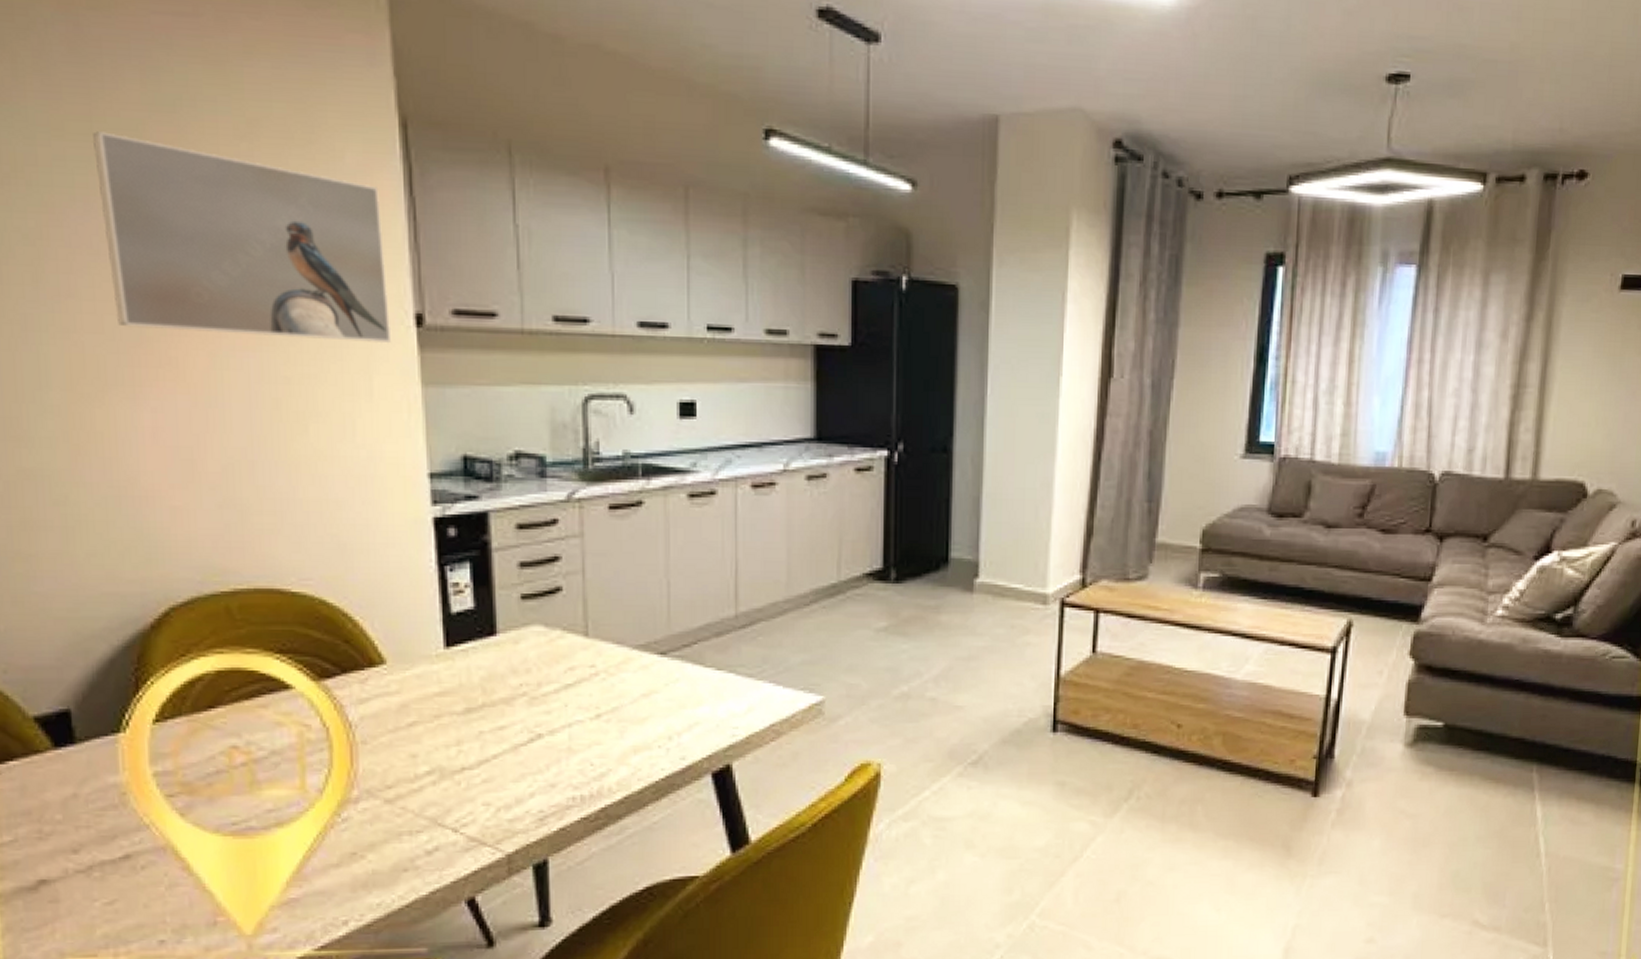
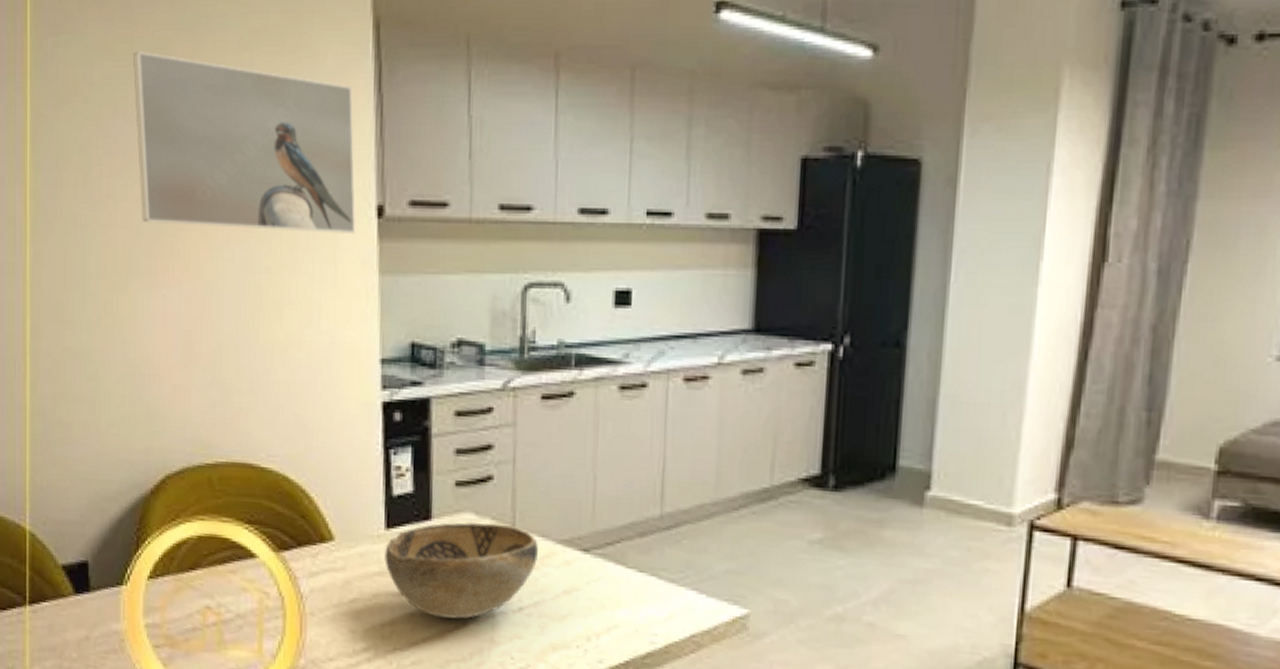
decorative bowl: none [446,634,615,732] -> present [385,521,539,619]

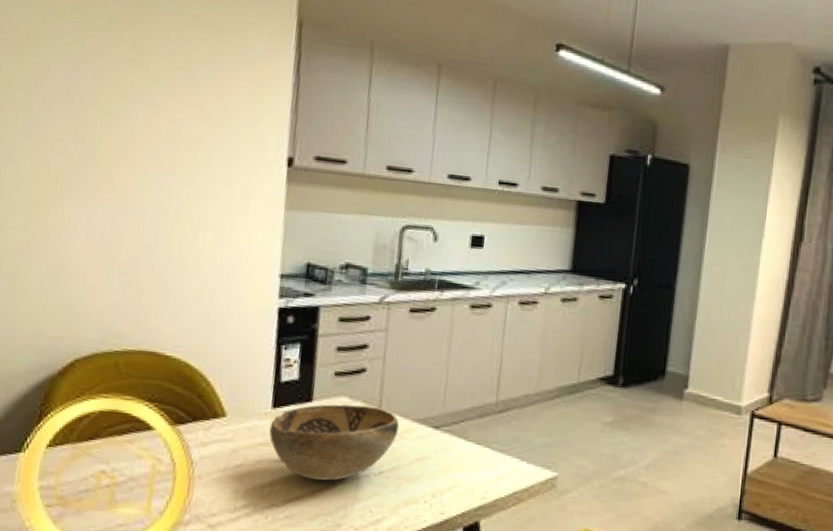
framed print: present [133,51,356,235] -> none [77,17,276,178]

